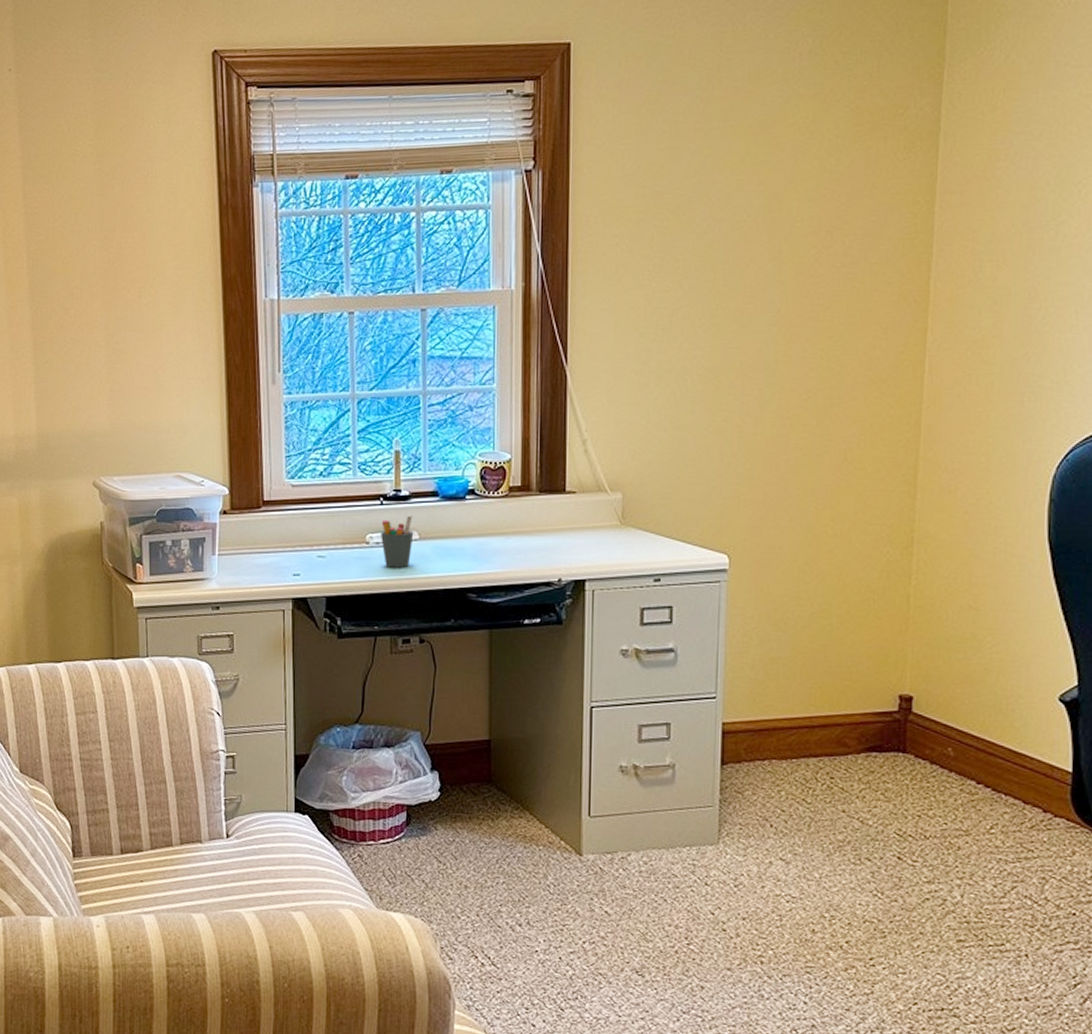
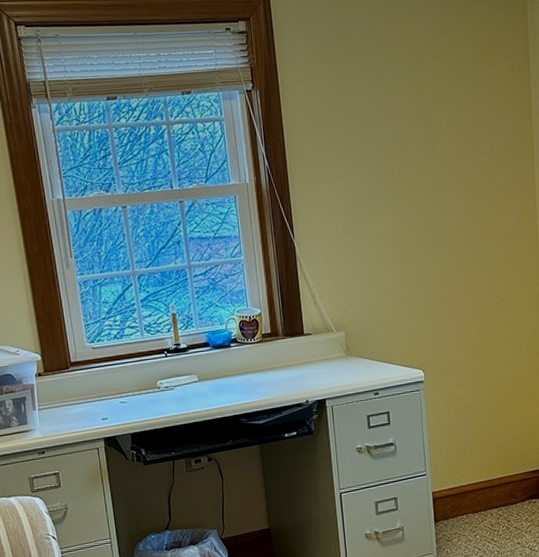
pen holder: present [381,515,414,568] -> none [168,363,194,406]

